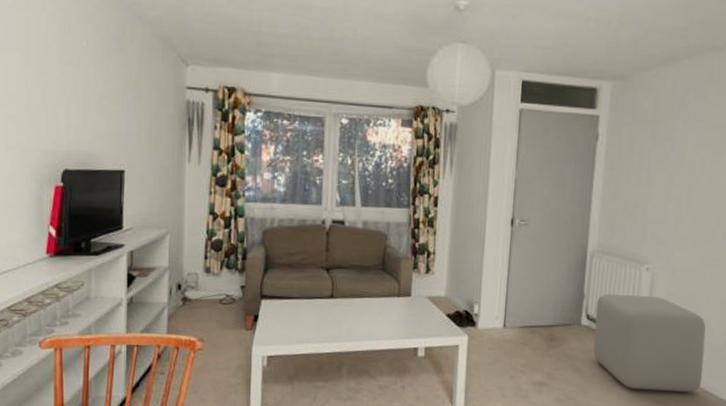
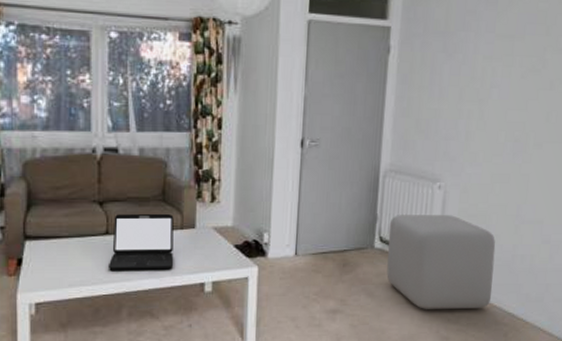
laptop: none [332,280,392,334] -> present [109,213,174,272]

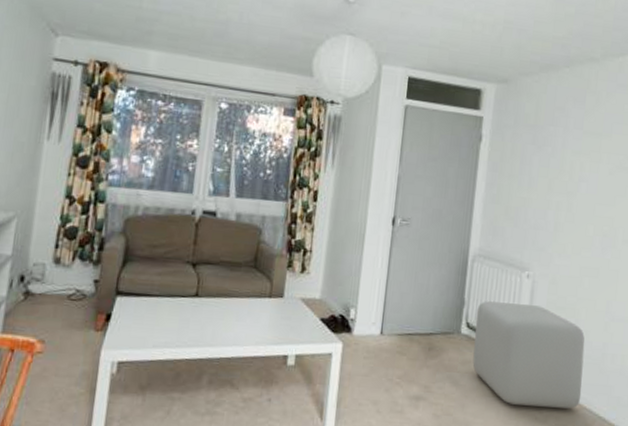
laptop: present [109,213,174,272] -> none [194,277,264,339]

